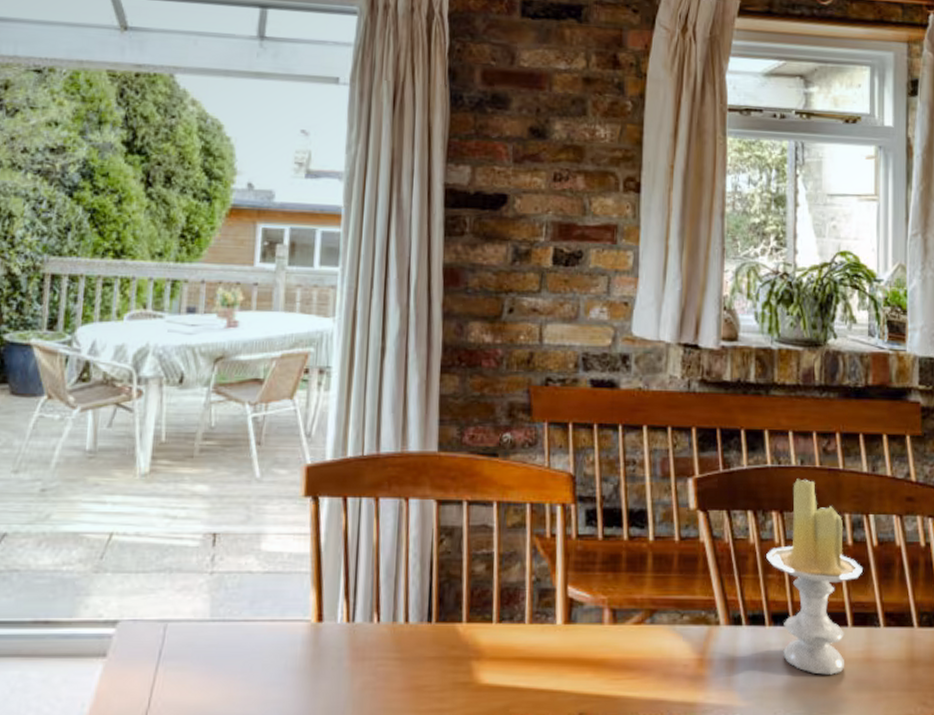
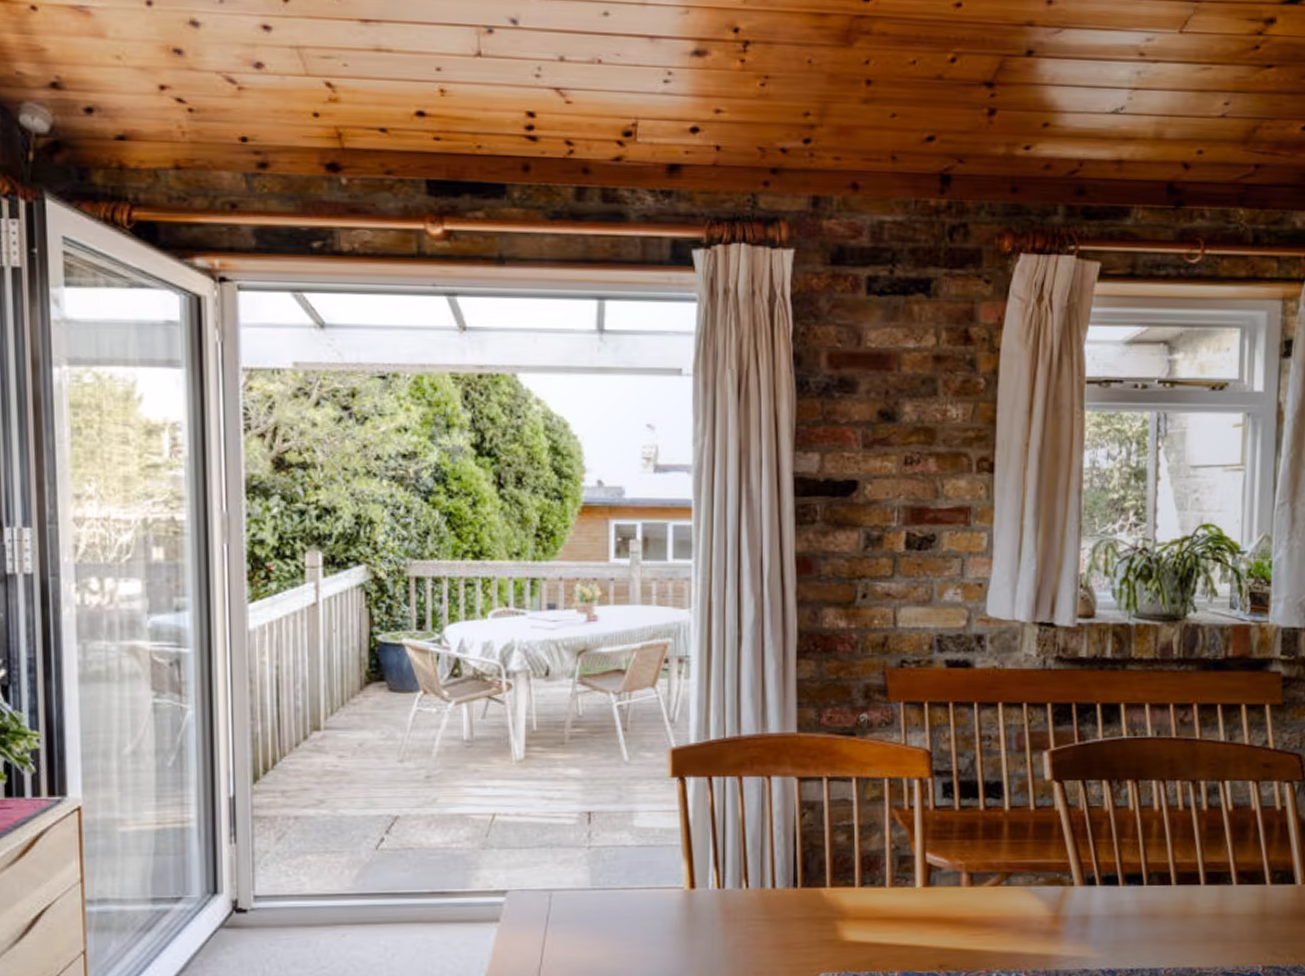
candle: present [766,479,863,675] -> none [1121,749,1217,929]

